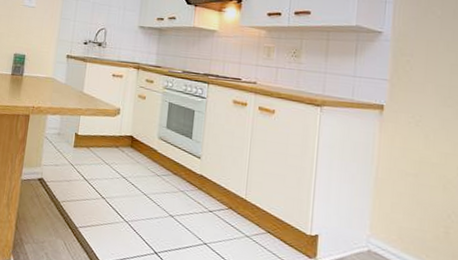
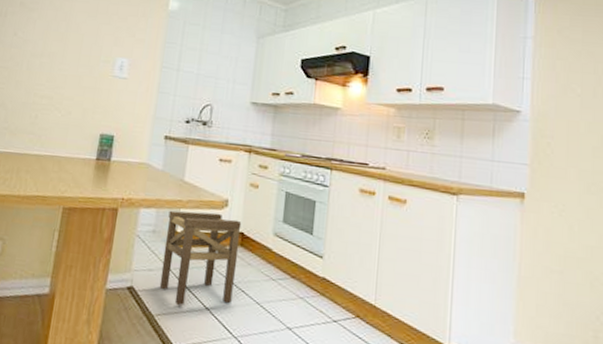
stool: none [64,117,132,195] -> present [159,210,242,305]

